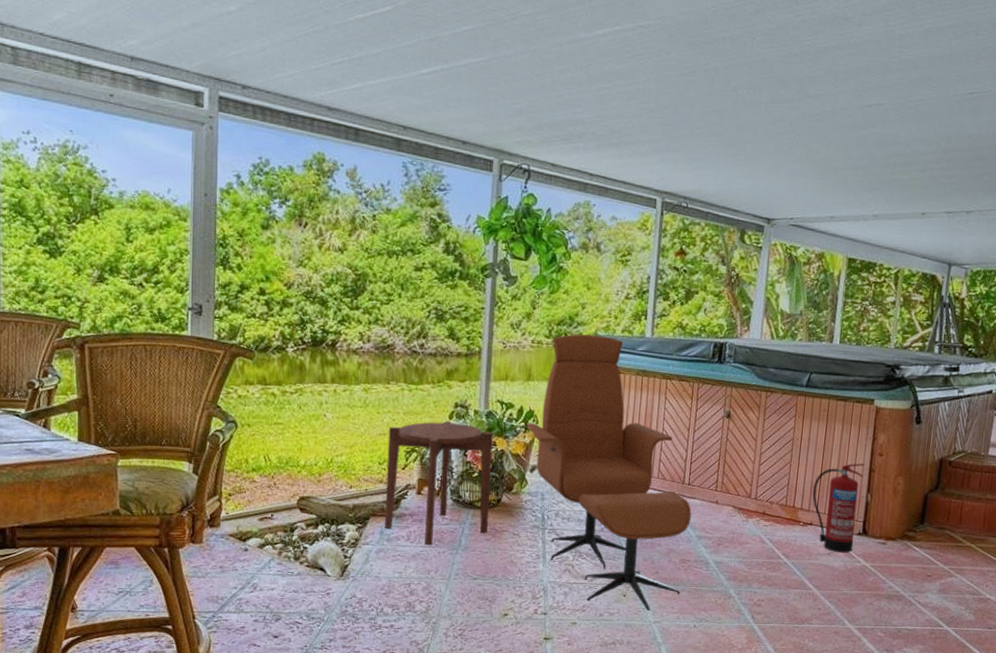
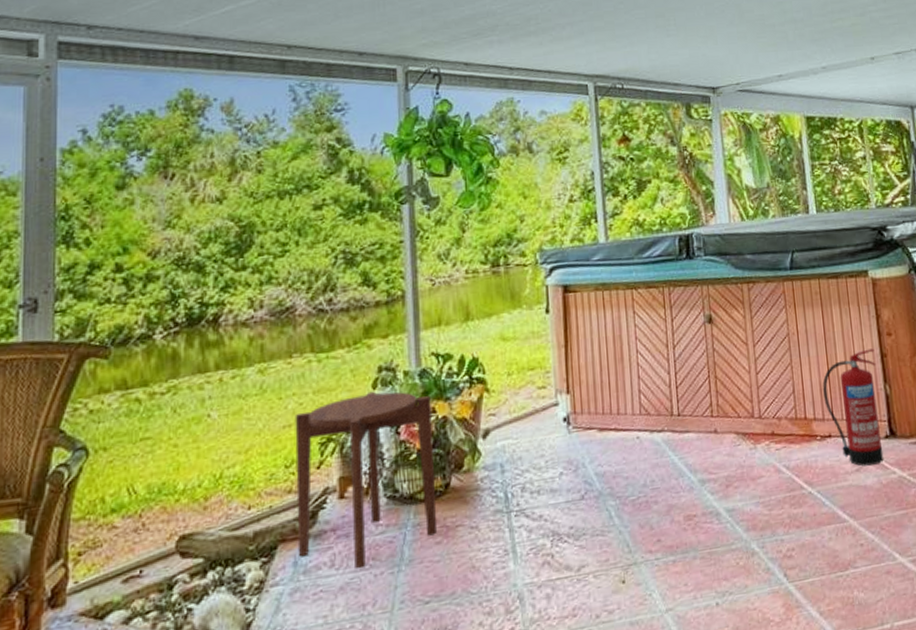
lounge chair: present [526,334,692,610] -> none [471,250,691,600]

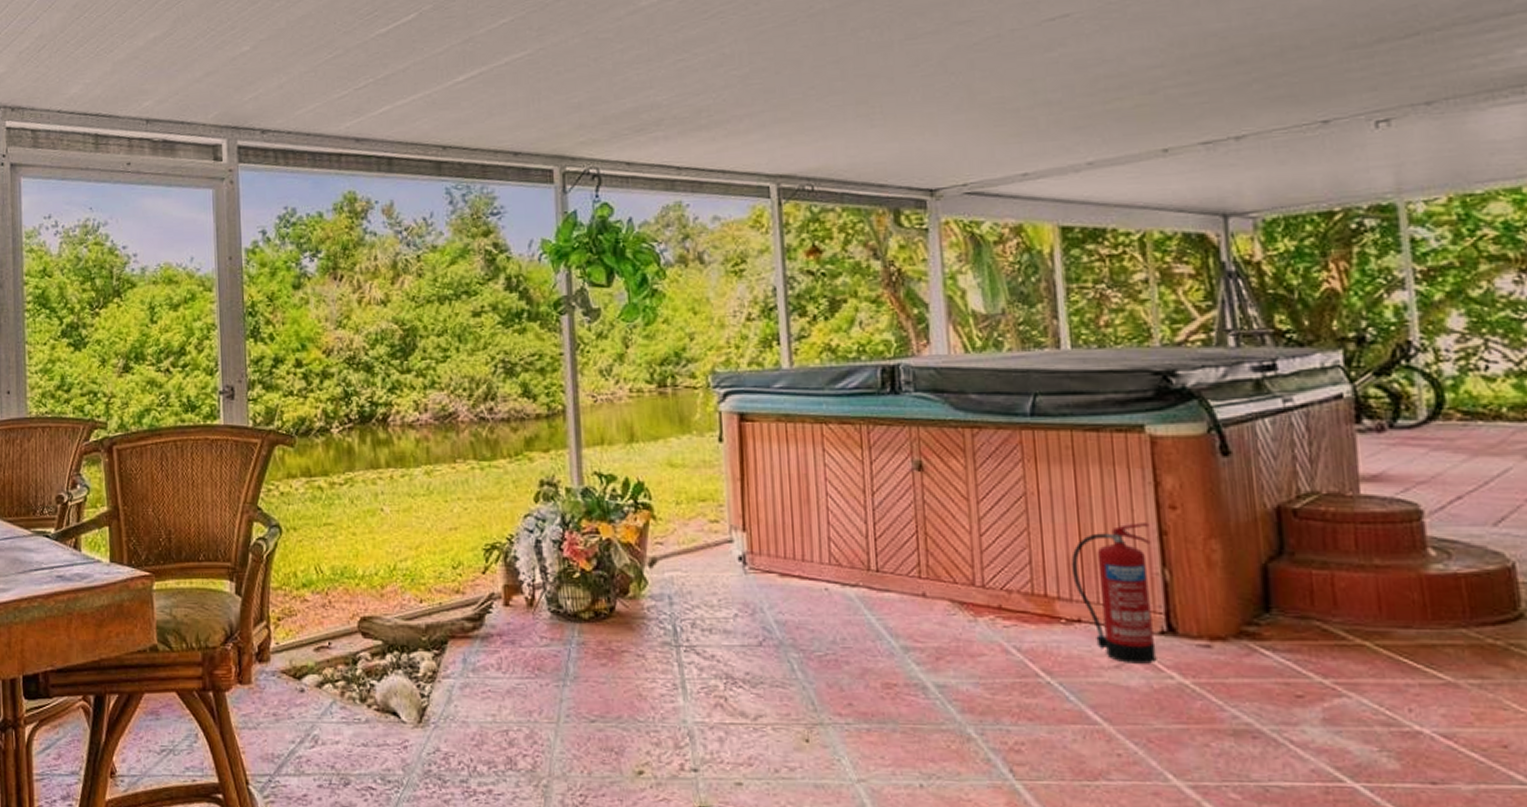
side table: present [295,391,438,569] -> none [460,504,603,677]

